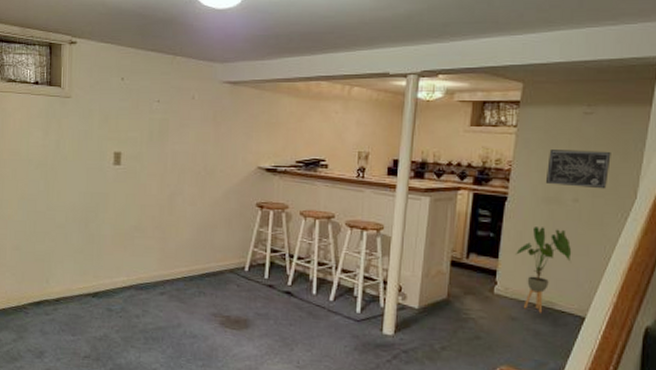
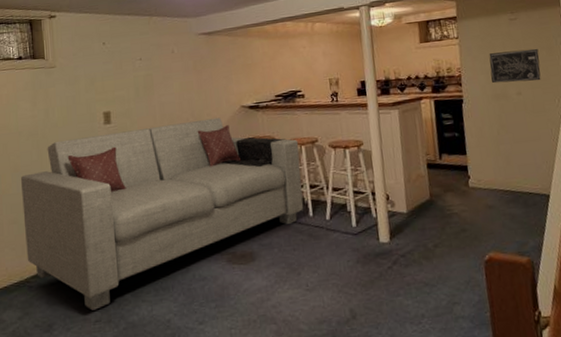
sofa: none [26,174,313,346] -> present [21,117,304,311]
house plant: present [516,227,572,313] -> none [480,120,528,198]

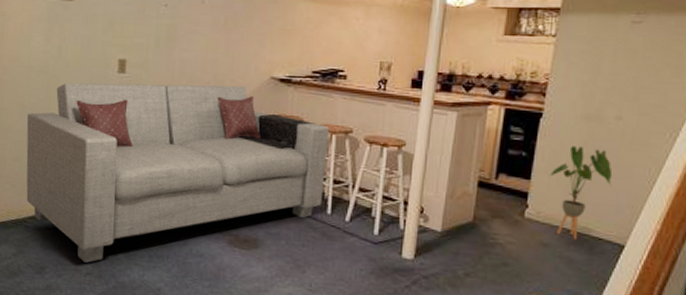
house plant: none [480,120,528,198] -> present [550,146,613,240]
wall art: present [489,48,541,84] -> none [585,62,661,106]

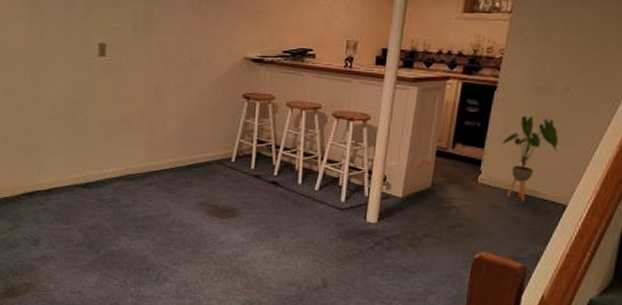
sofa: present [26,82,330,263] -> none [15,66,300,234]

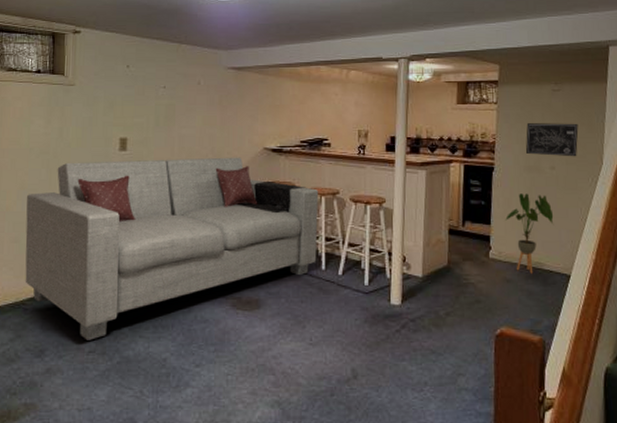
sofa: none [15,66,300,234] -> present [25,157,319,340]
wall art: none [536,37,608,78] -> present [525,123,579,157]

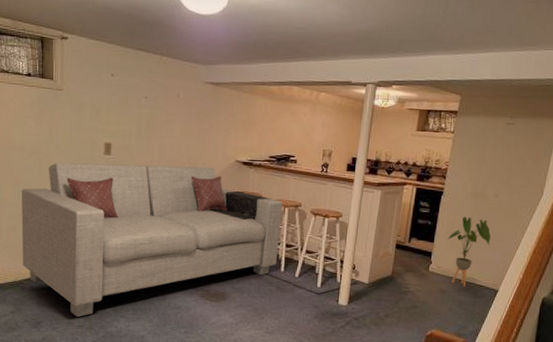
wall art: present [525,123,579,157] -> none [473,153,526,187]

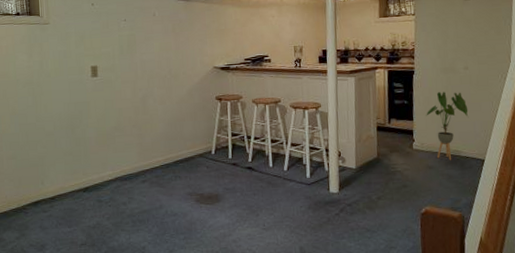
sofa: present [21,162,283,317] -> none [19,76,265,235]

